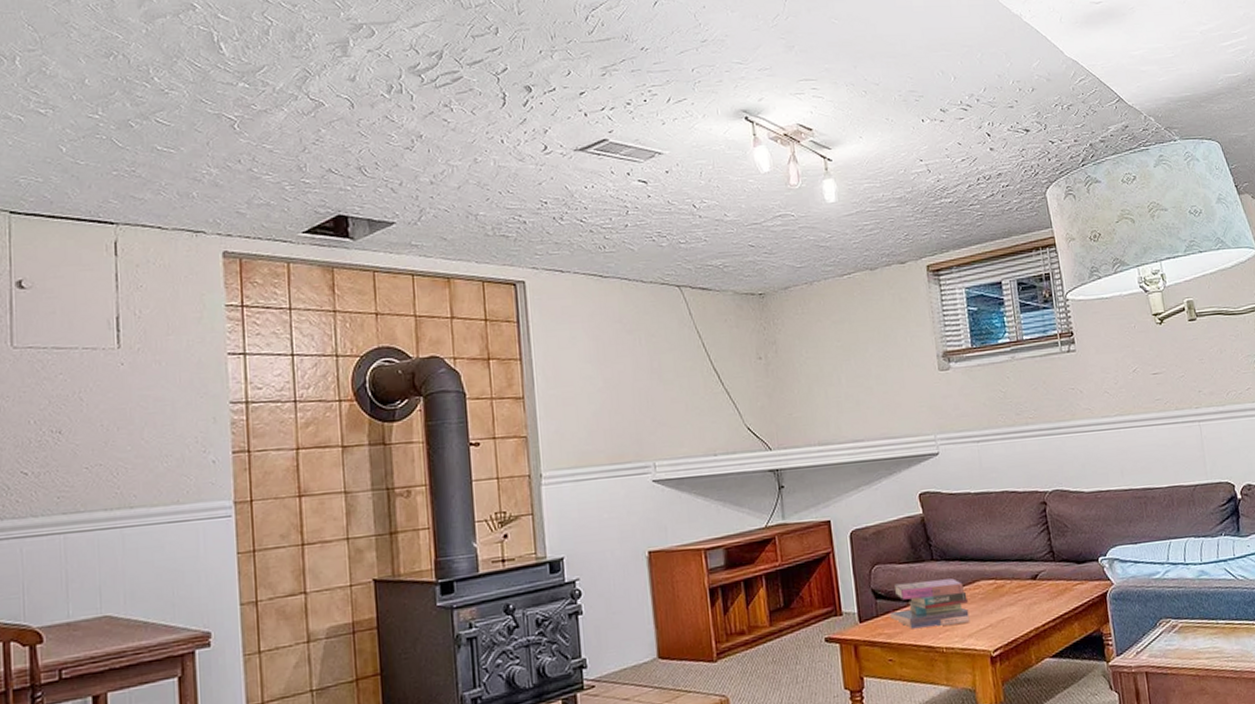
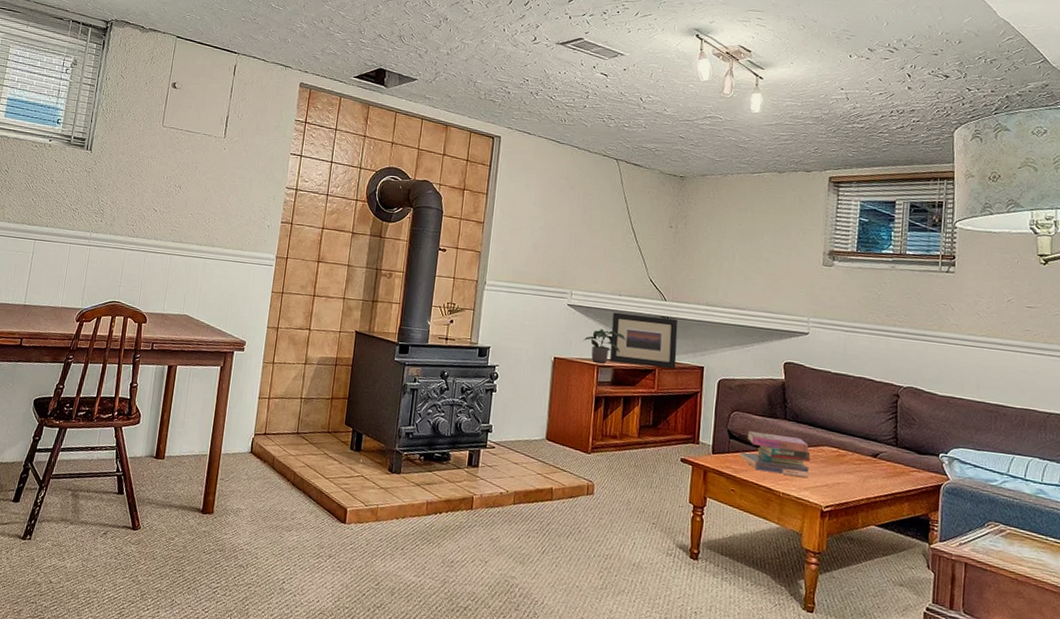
potted plant: none [680,501,733,546] -> present [583,328,626,364]
picture frame: none [711,470,798,541] -> present [610,312,678,370]

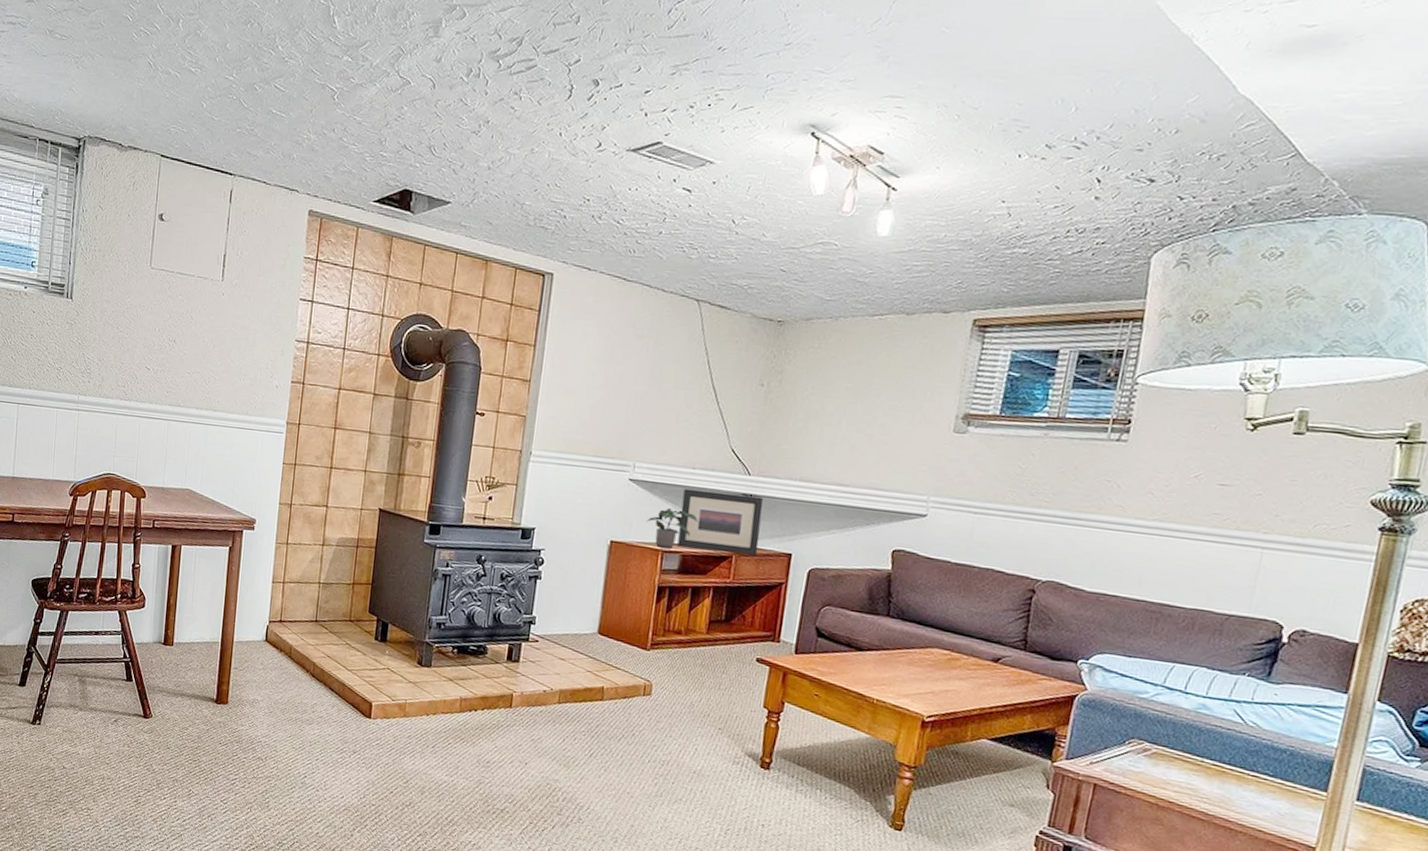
books: present [738,430,810,477] -> none [826,628,916,683]

